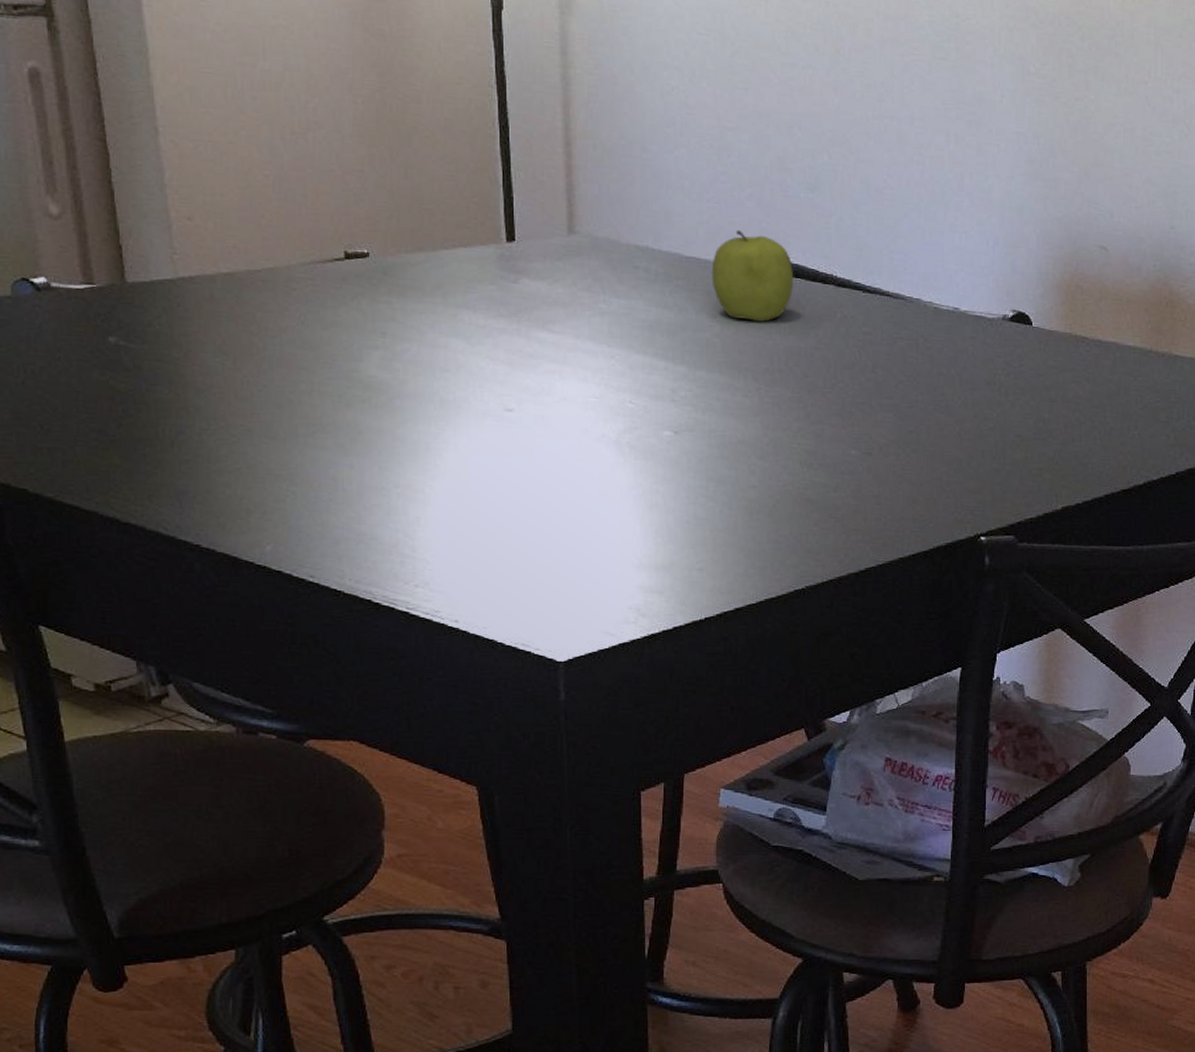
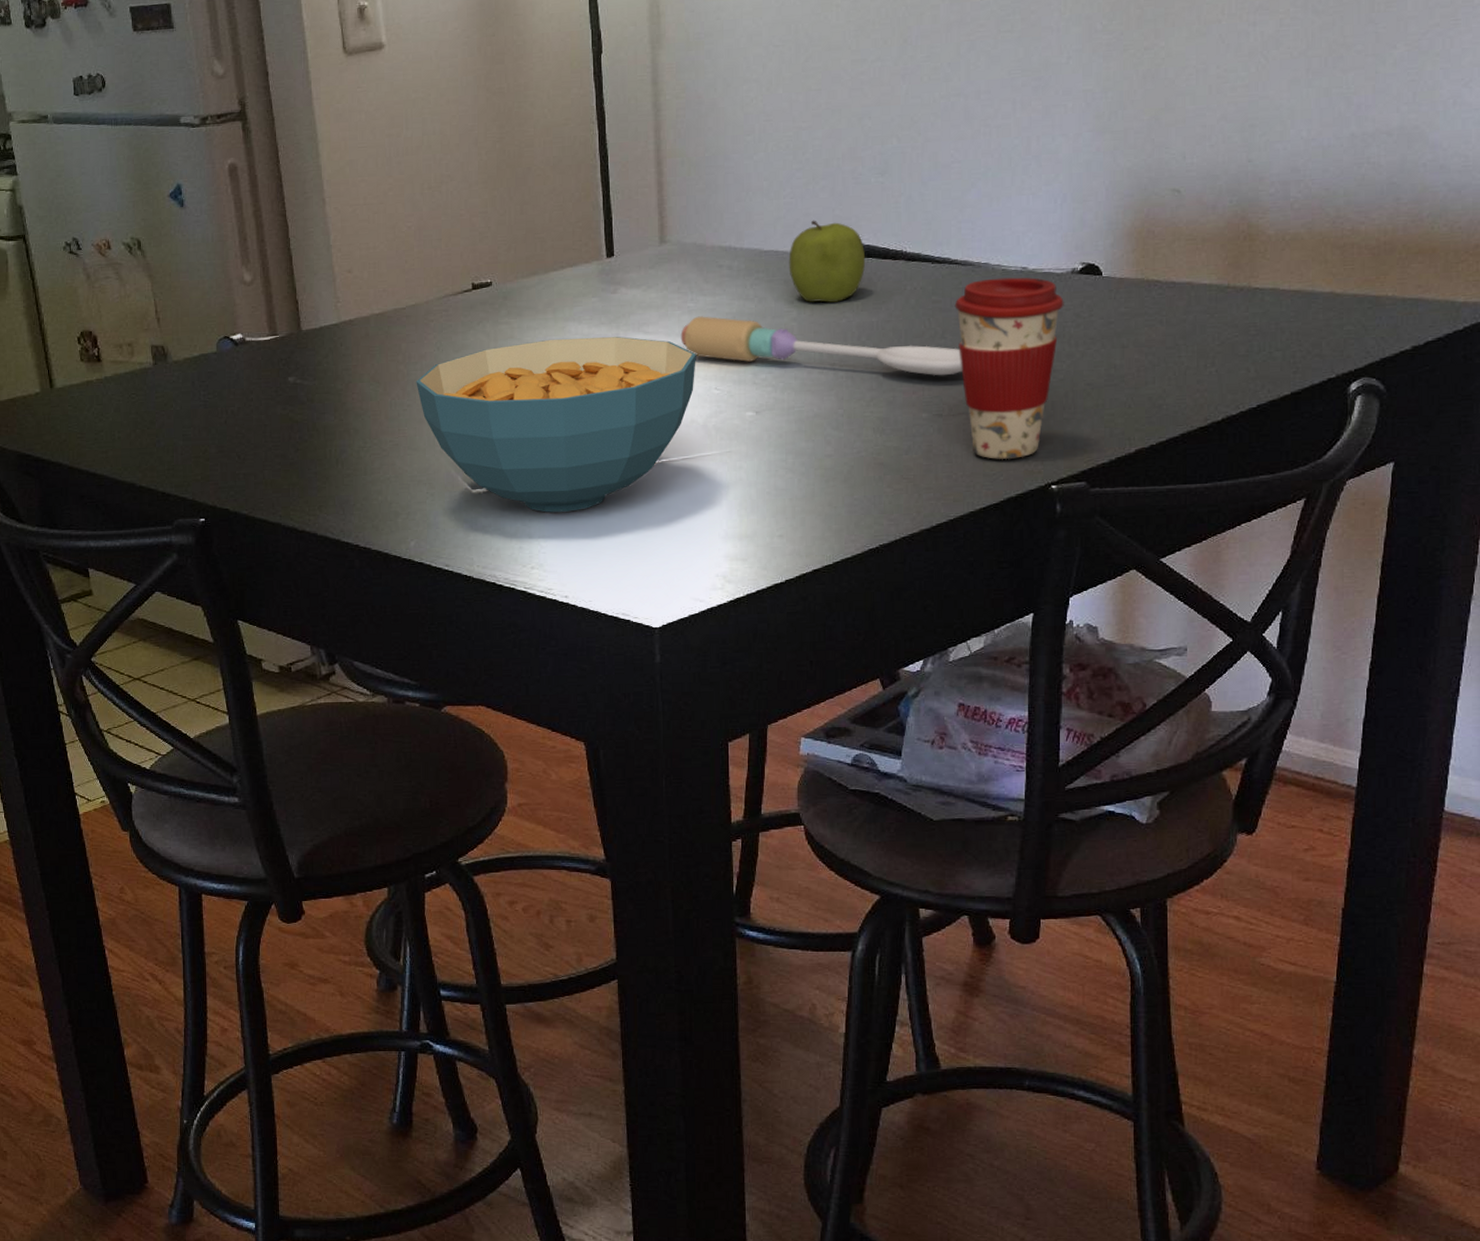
cereal bowl: none [274,326,608,525] -> present [416,336,696,513]
spoon: none [591,320,893,413] -> present [680,316,962,376]
coffee cup: none [885,315,995,507] -> present [954,277,1064,460]

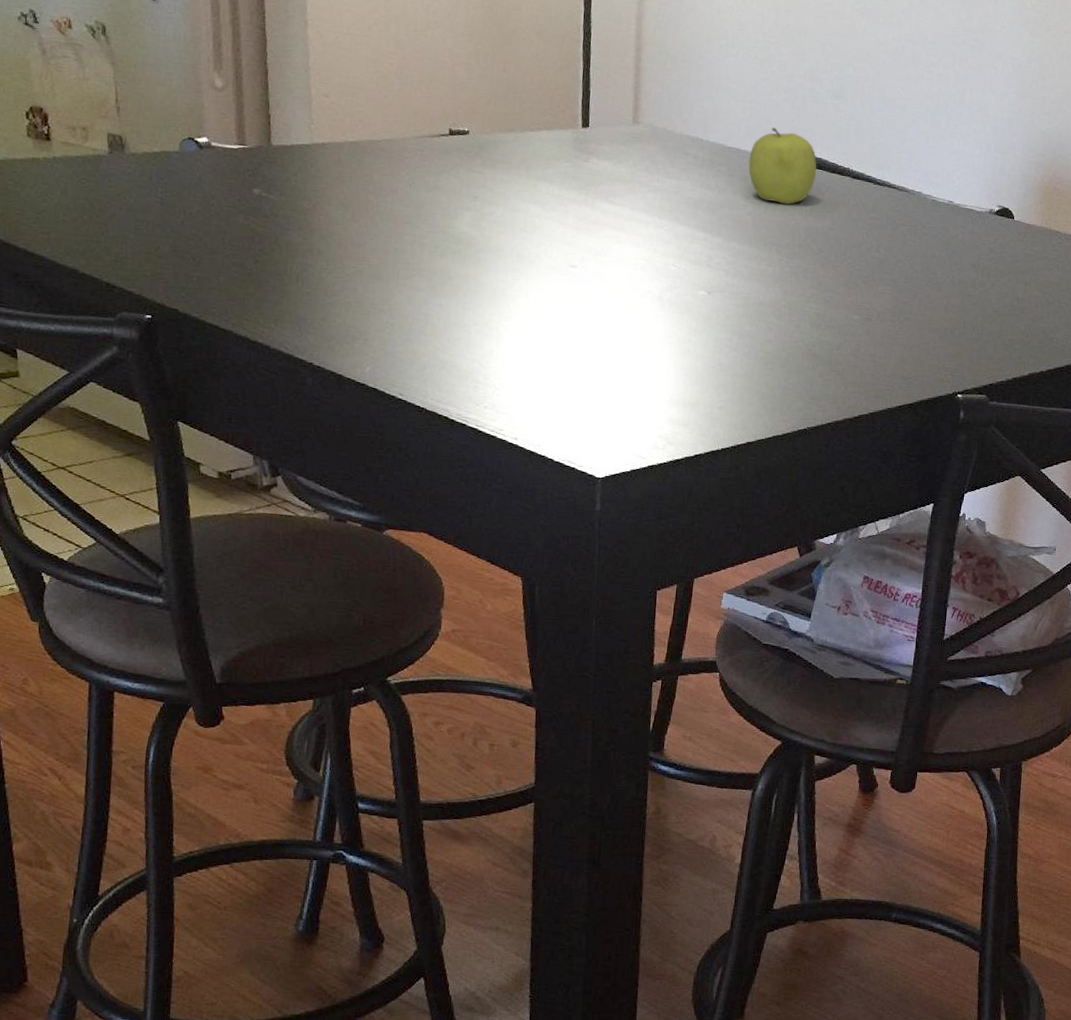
cereal bowl: present [416,336,696,513] -> none [385,193,658,359]
spoon: present [680,316,962,376] -> none [644,196,892,285]
coffee cup: present [954,277,1064,460] -> none [889,206,981,367]

